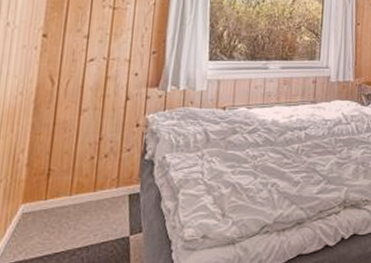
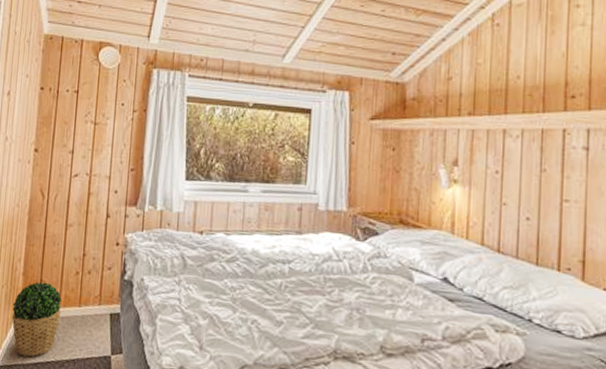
potted plant: none [11,171,74,252] -> present [11,282,62,358]

